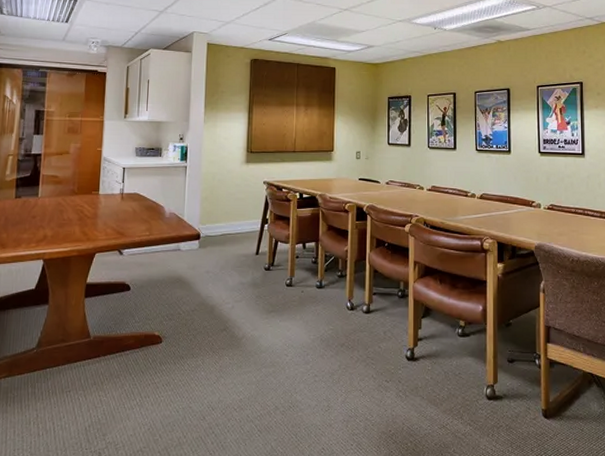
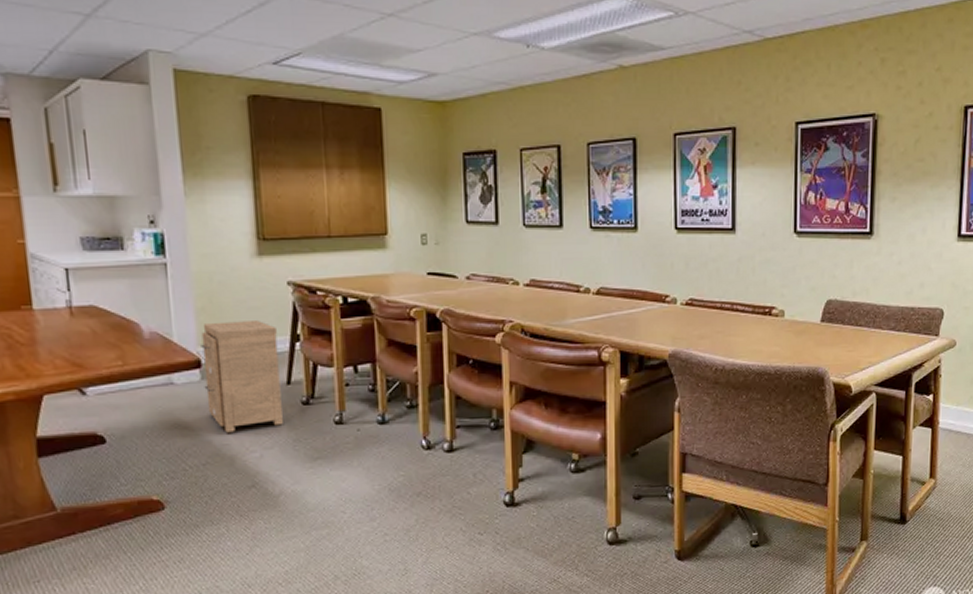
side table: none [200,208,253,288] -> present [201,321,283,433]

